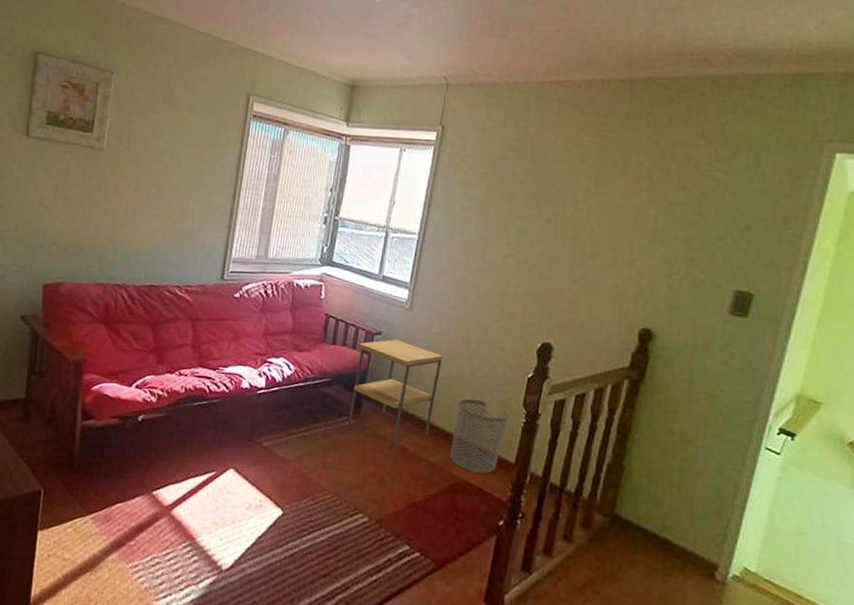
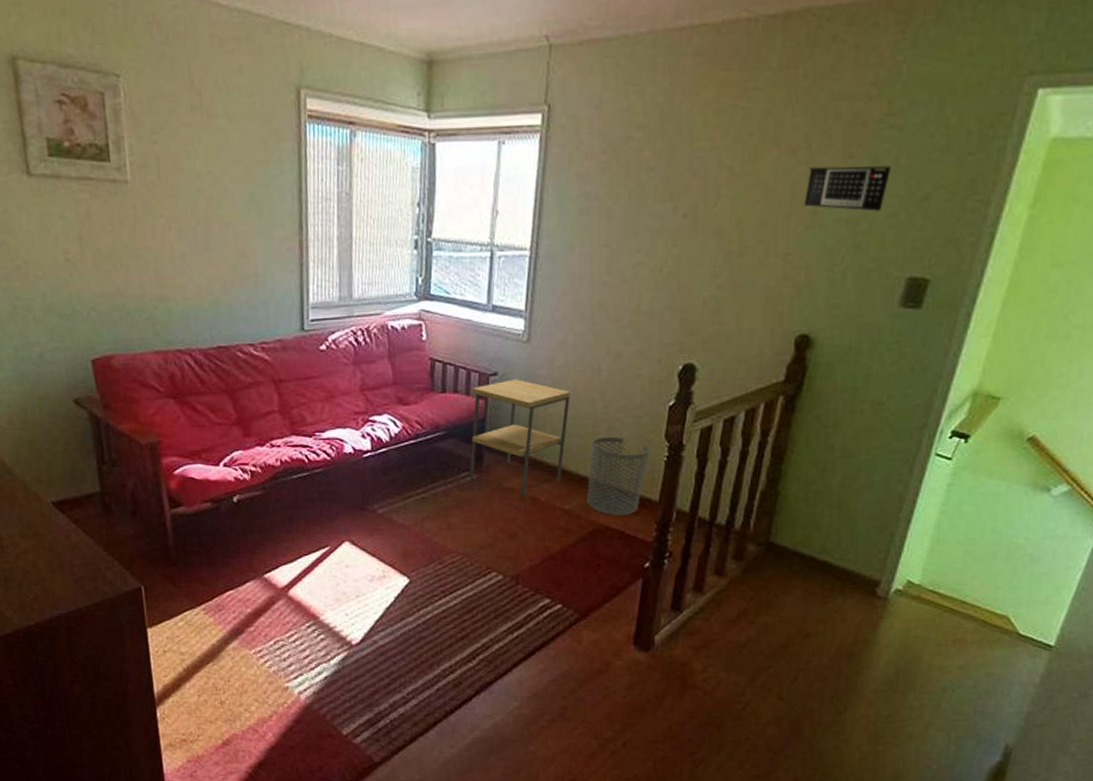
calendar: none [647,194,718,234] -> present [804,166,891,212]

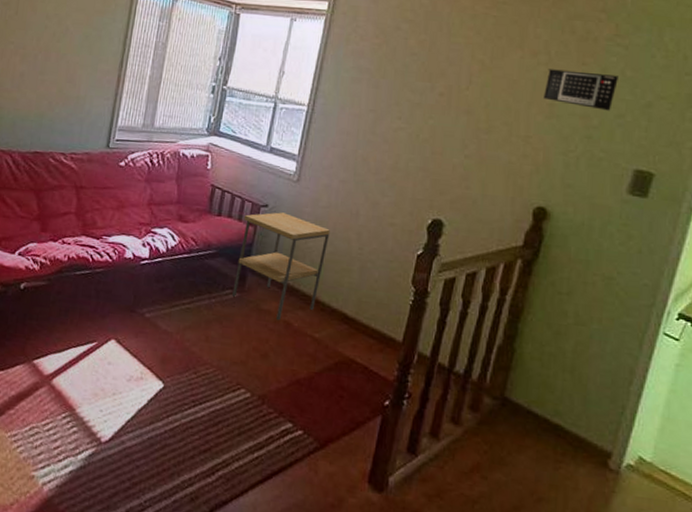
waste bin: present [587,436,650,516] -> none [336,274,397,352]

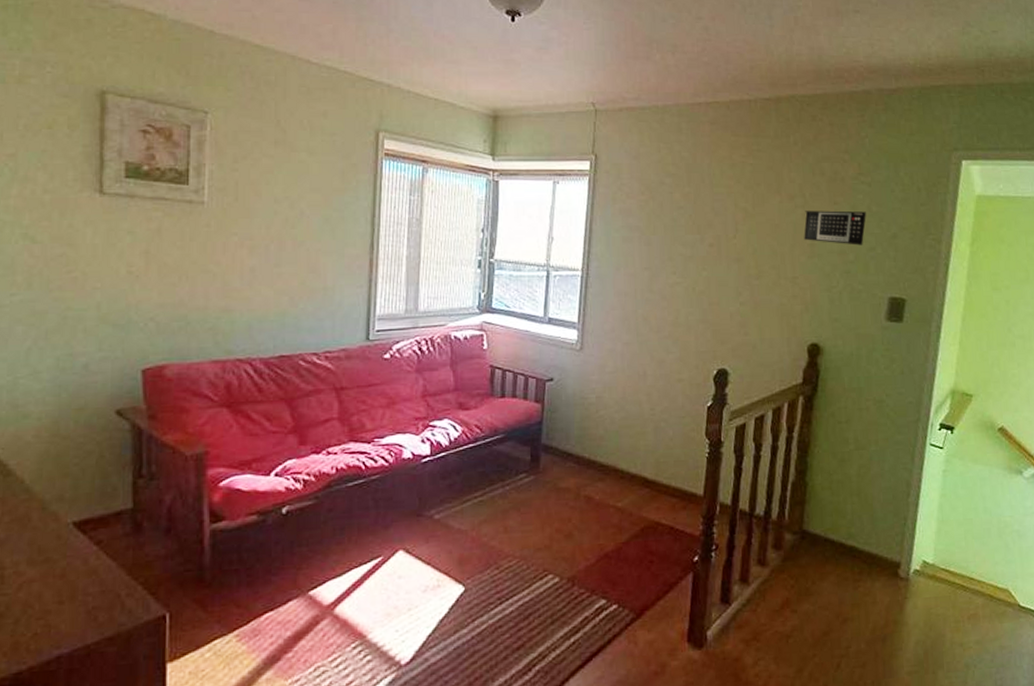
side table: present [232,212,330,321] -> none [527,384,620,497]

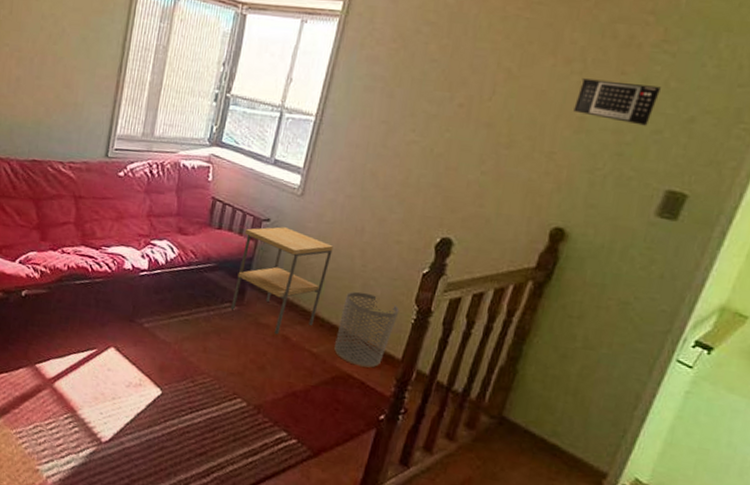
side table: none [527,384,620,497] -> present [231,226,333,335]
waste bin: none [638,435,693,511] -> present [334,291,400,368]

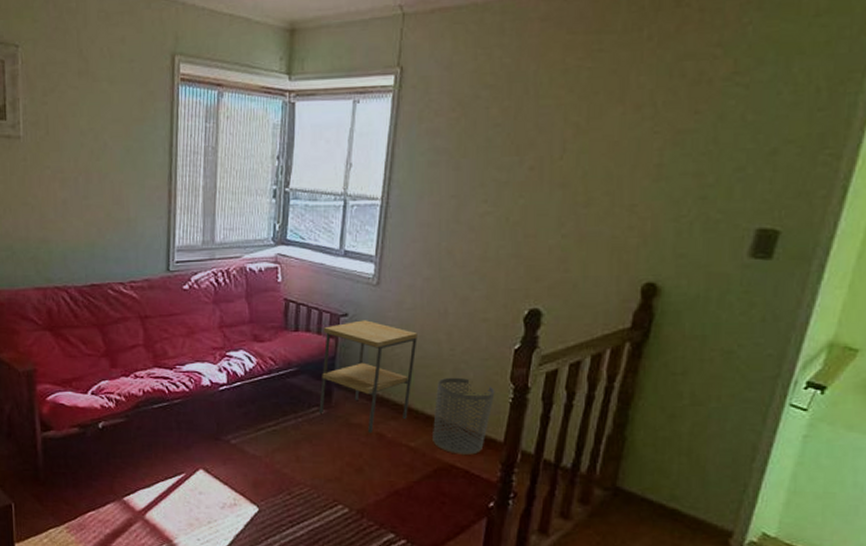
calendar: present [573,78,661,126] -> none [650,121,738,165]

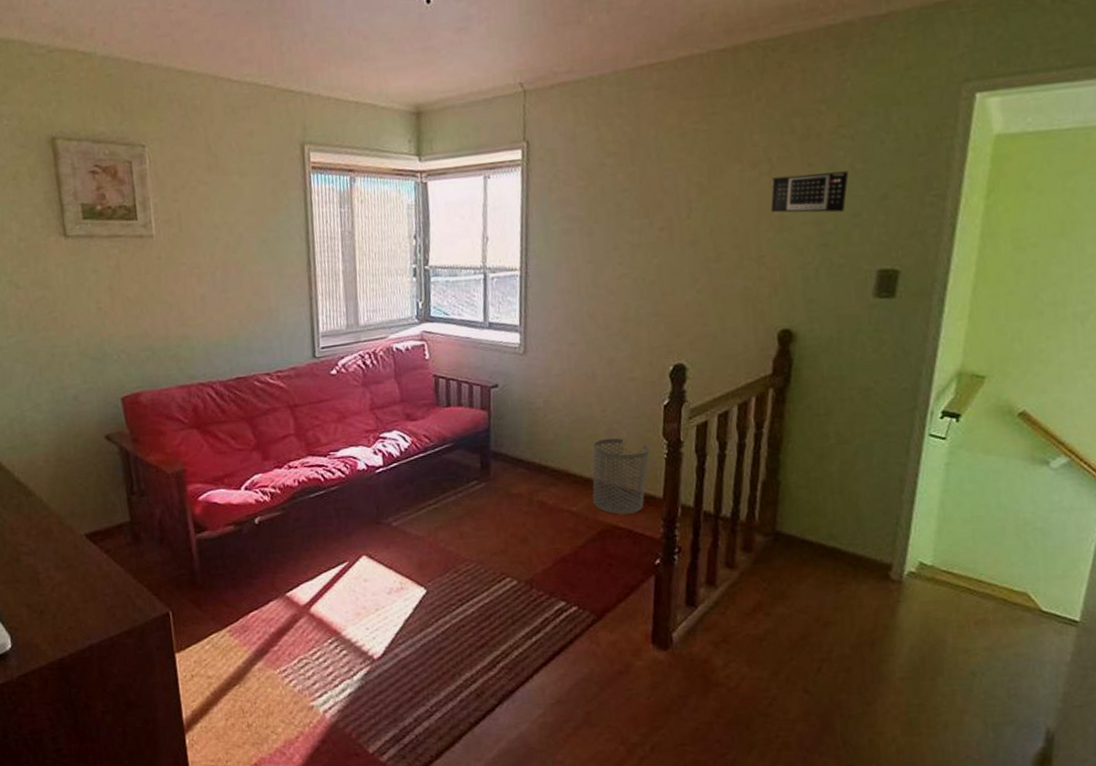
side table: present [319,320,418,433] -> none [474,389,569,502]
calendar: none [650,121,738,165] -> present [770,171,849,213]

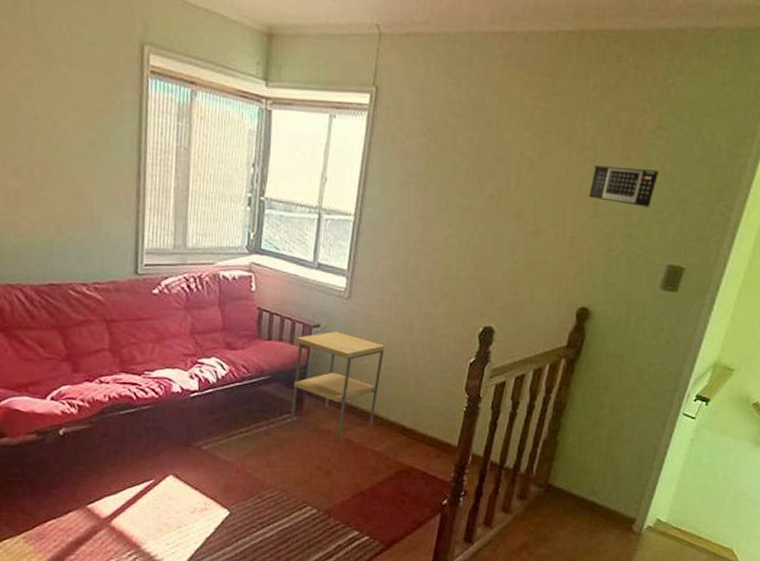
side table: none [474,389,569,502] -> present [290,331,385,439]
waste bin: present [592,438,650,515] -> none [395,387,452,458]

